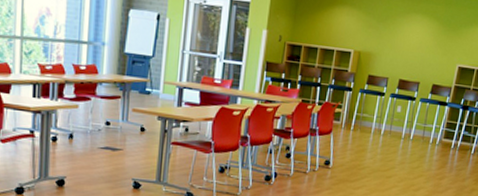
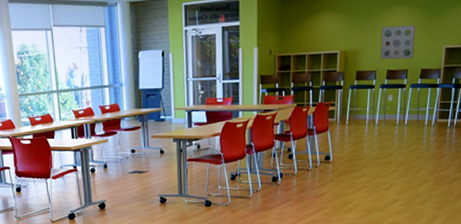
wall art: none [394,33,432,72] -> present [380,25,415,60]

